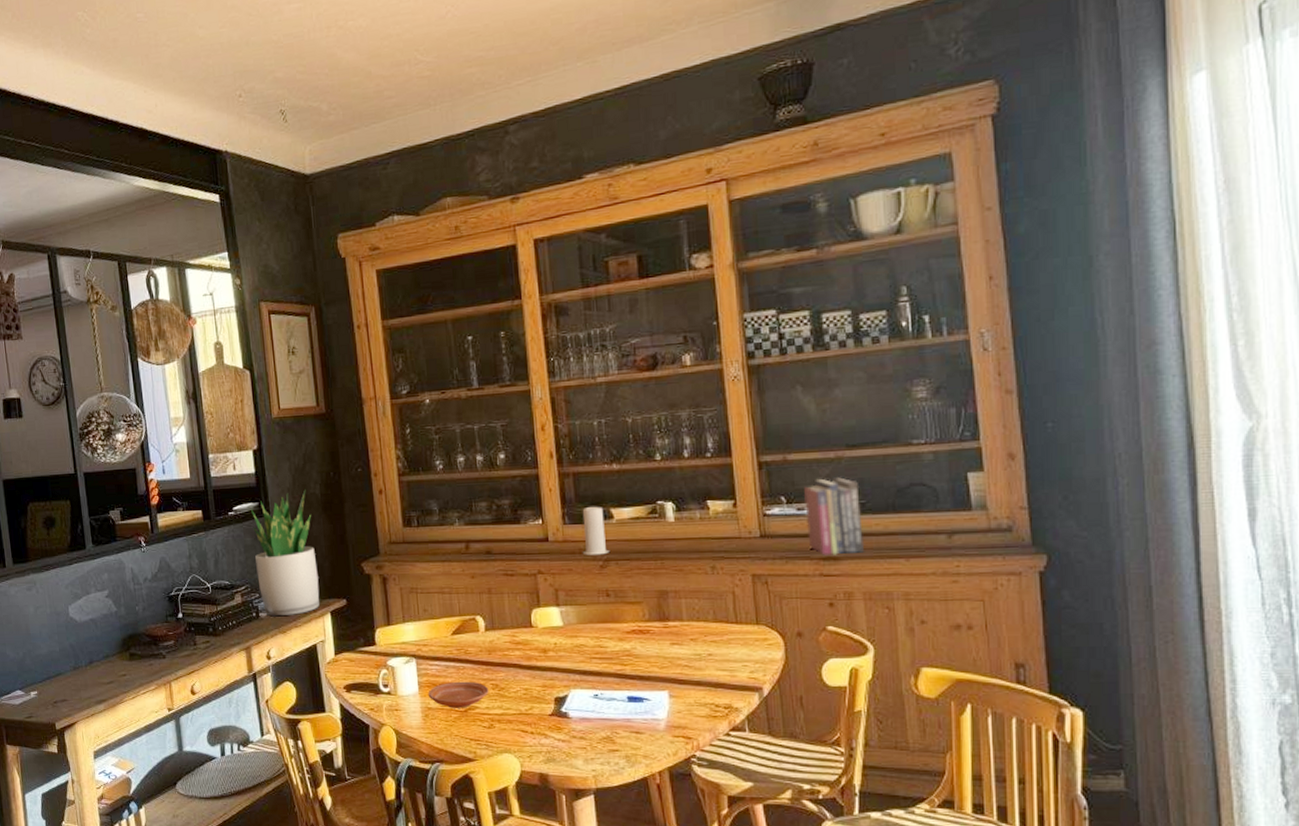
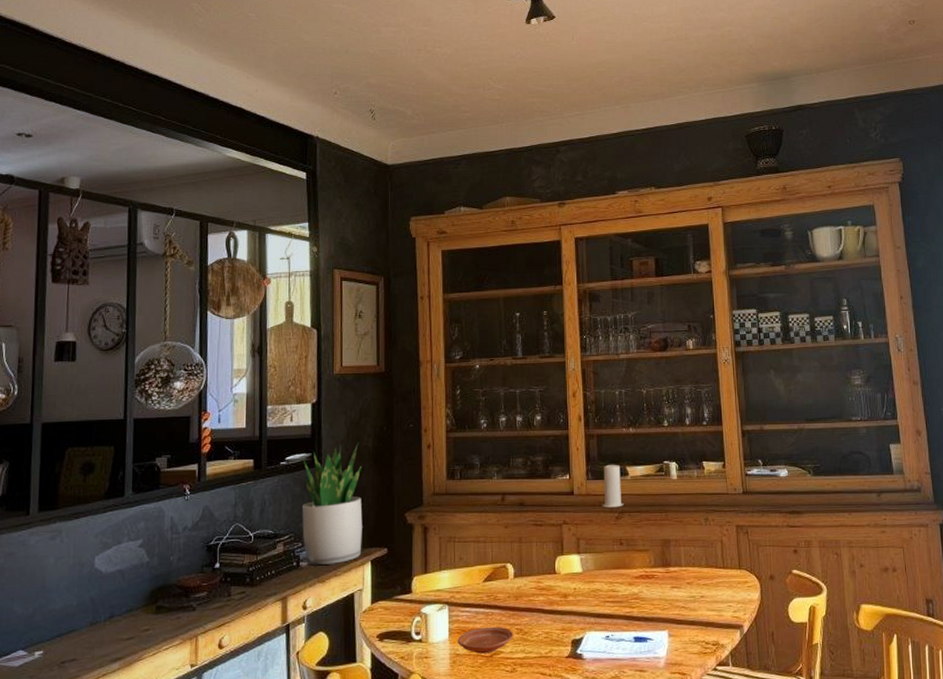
books: present [804,477,865,556] -> none [776,445,820,510]

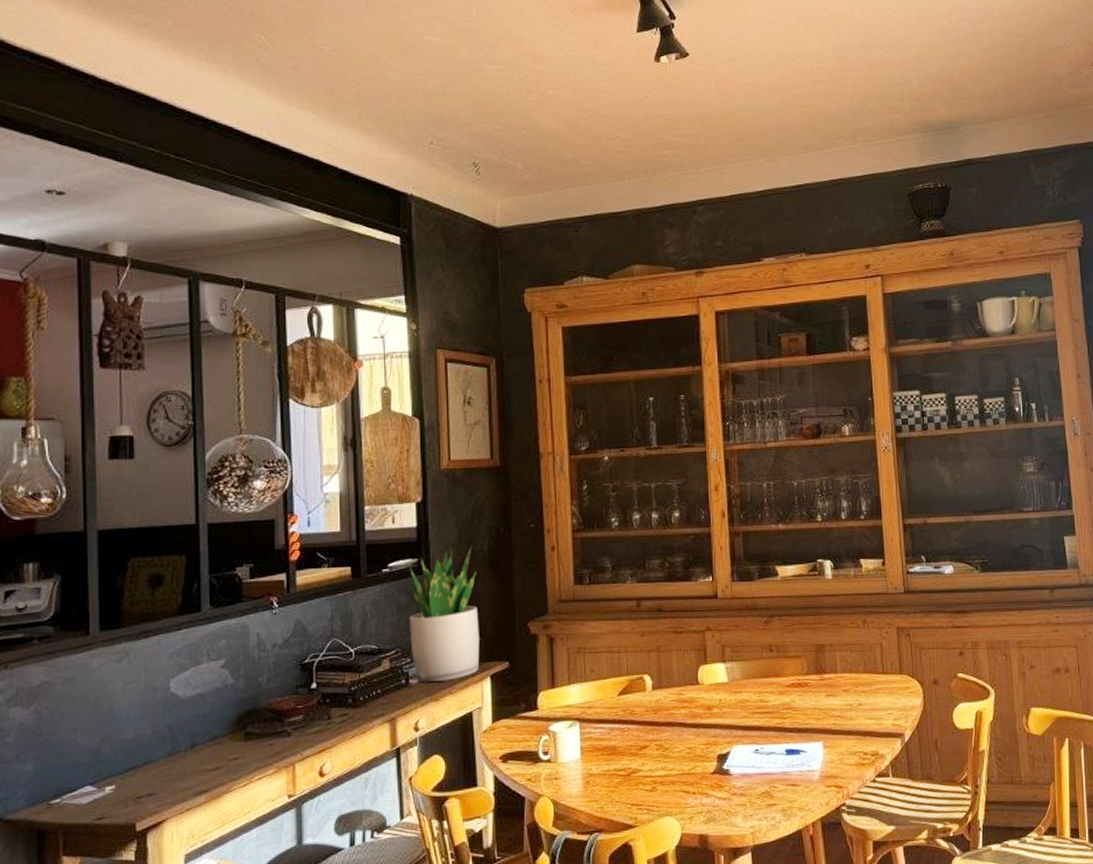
plate: present [457,626,513,654] -> none [590,743,653,773]
candle: present [601,464,625,508] -> none [748,564,774,612]

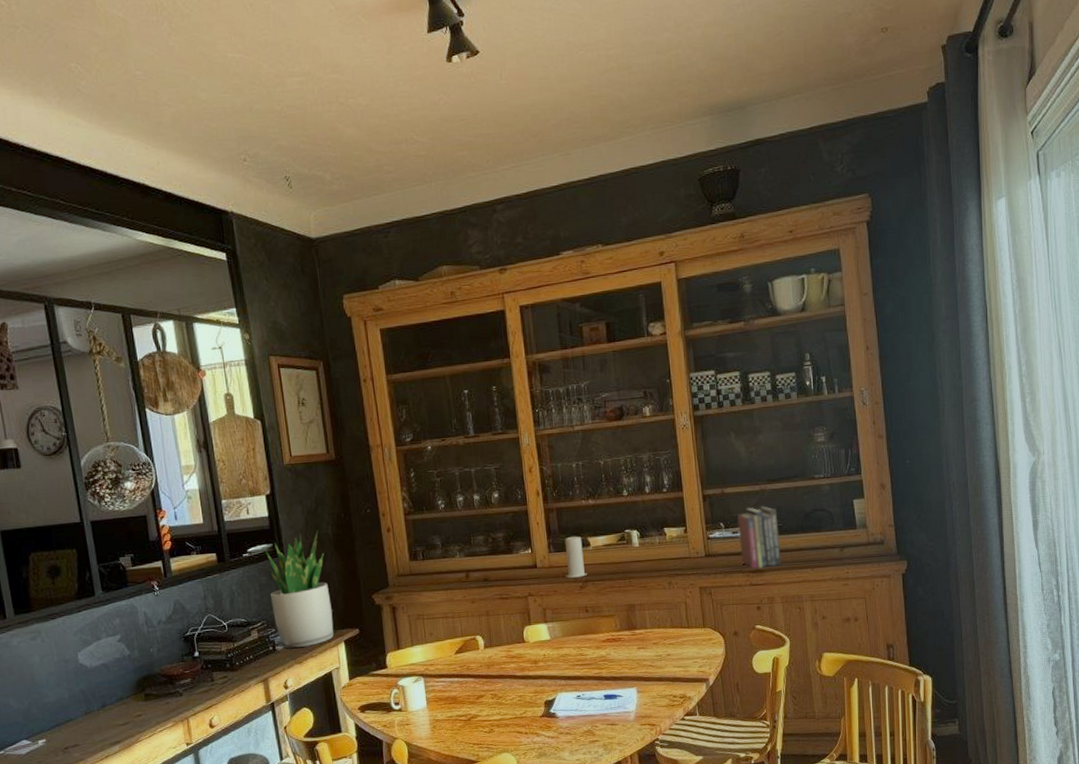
candle: none [748,564,774,612] -> present [564,536,588,578]
books: none [940,539,988,609] -> present [737,506,782,569]

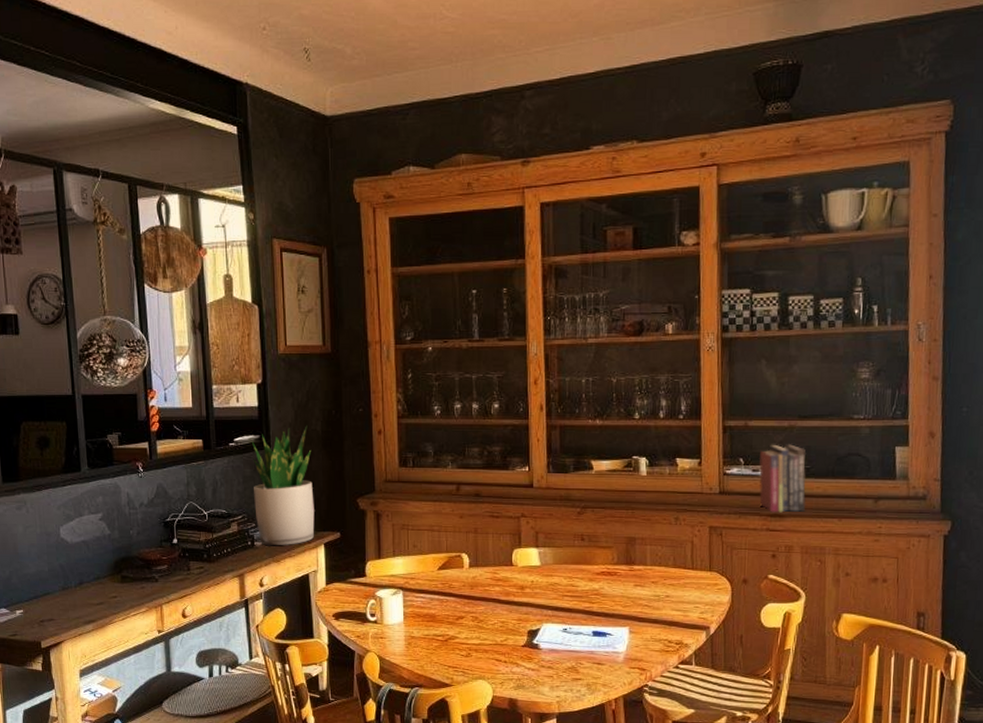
candle: present [564,536,588,578] -> none [562,457,588,502]

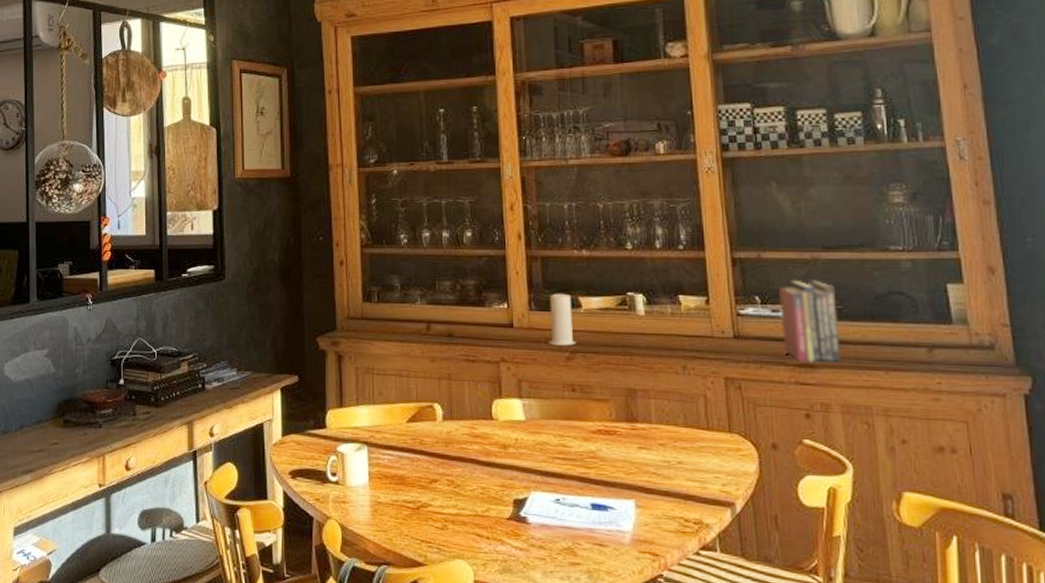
planter: present [252,425,315,546] -> none [206,255,271,390]
candle: none [562,457,588,502] -> present [548,293,577,346]

